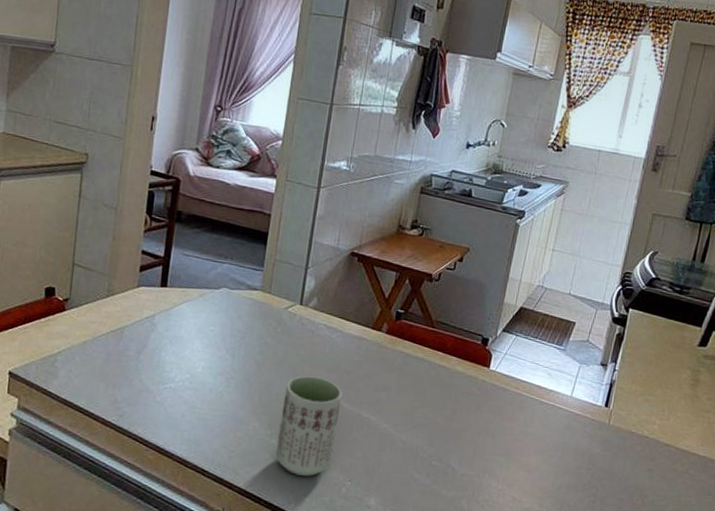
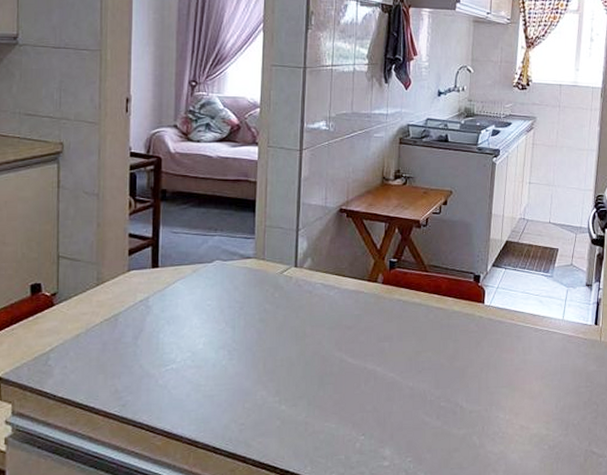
cup: present [275,375,343,476] -> none [286,336,346,438]

